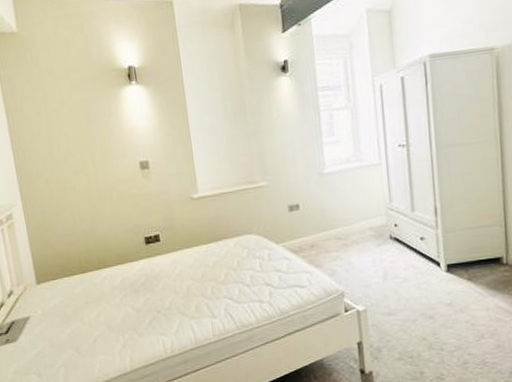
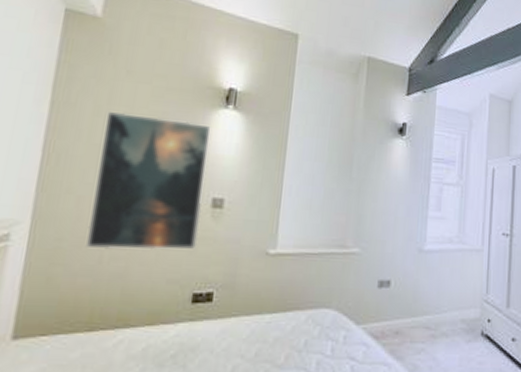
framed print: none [45,103,138,215] -> present [85,112,211,250]

